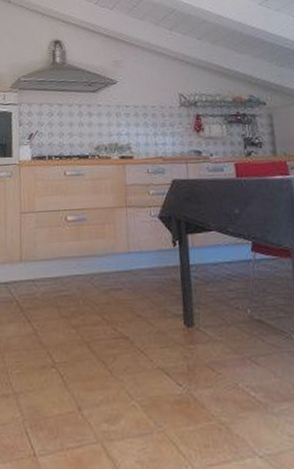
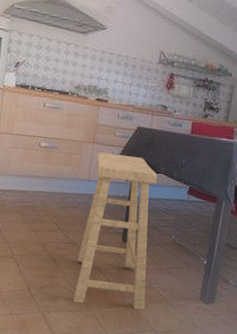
stool: none [132,215,236,424] -> present [72,152,158,310]

